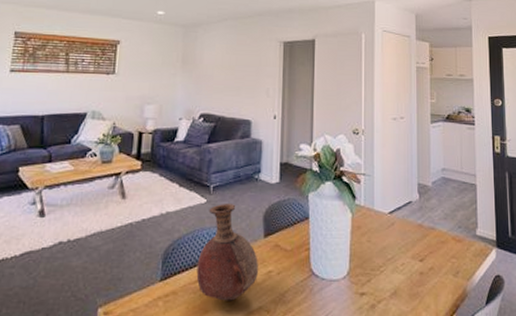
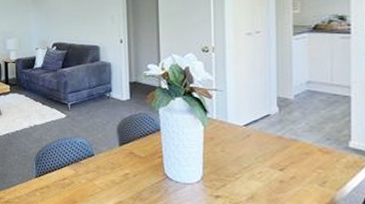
vase: present [196,204,258,301] -> none [63,118,116,196]

